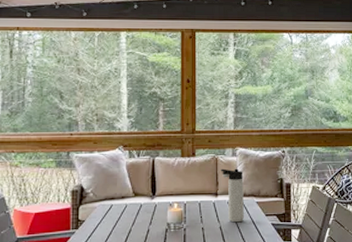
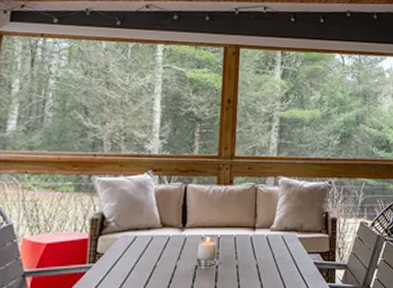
thermos bottle: present [221,168,244,223] -> none [260,199,285,260]

